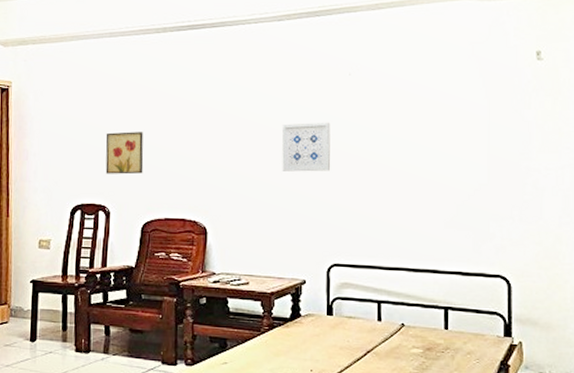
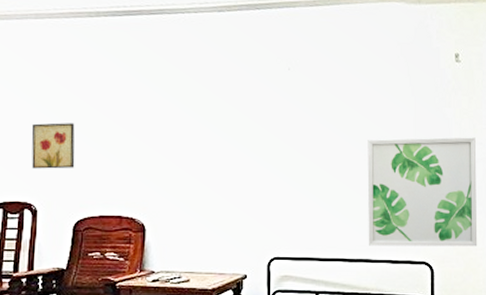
wall art: present [282,122,331,172] -> none [222,116,271,166]
wall art: none [434,141,564,261] -> present [367,137,478,247]

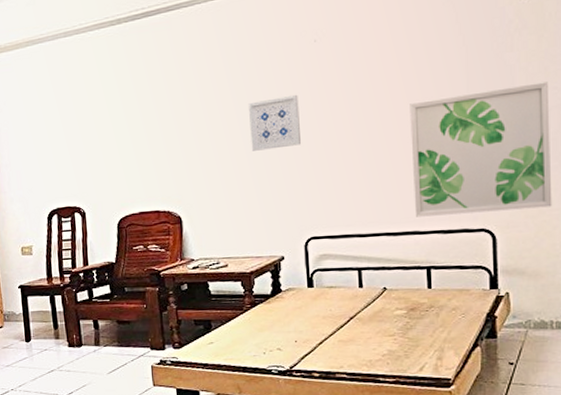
wall art: present [31,122,75,169] -> none [72,129,113,176]
wall art: none [222,116,271,166] -> present [249,94,301,151]

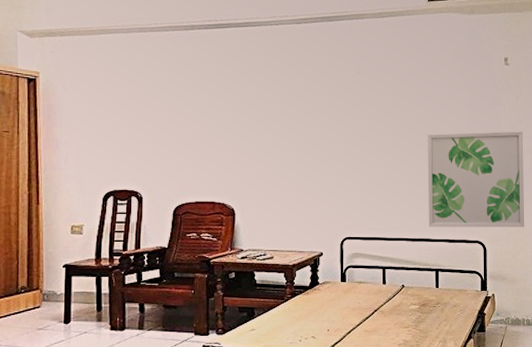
wall art: present [249,94,301,151] -> none [301,114,342,158]

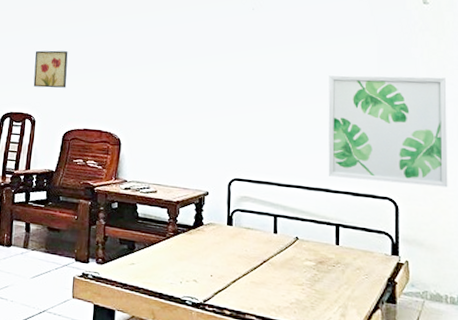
wall art: none [137,122,174,162] -> present [33,50,68,88]

